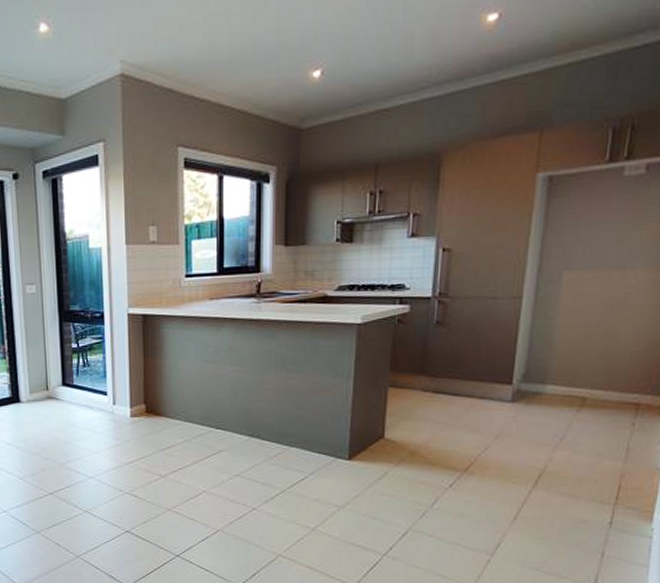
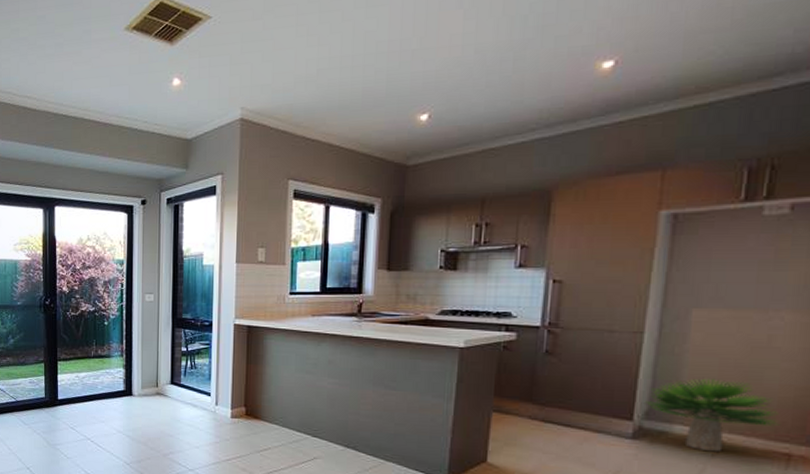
potted plant: none [523,338,631,408] -> present [645,378,779,452]

